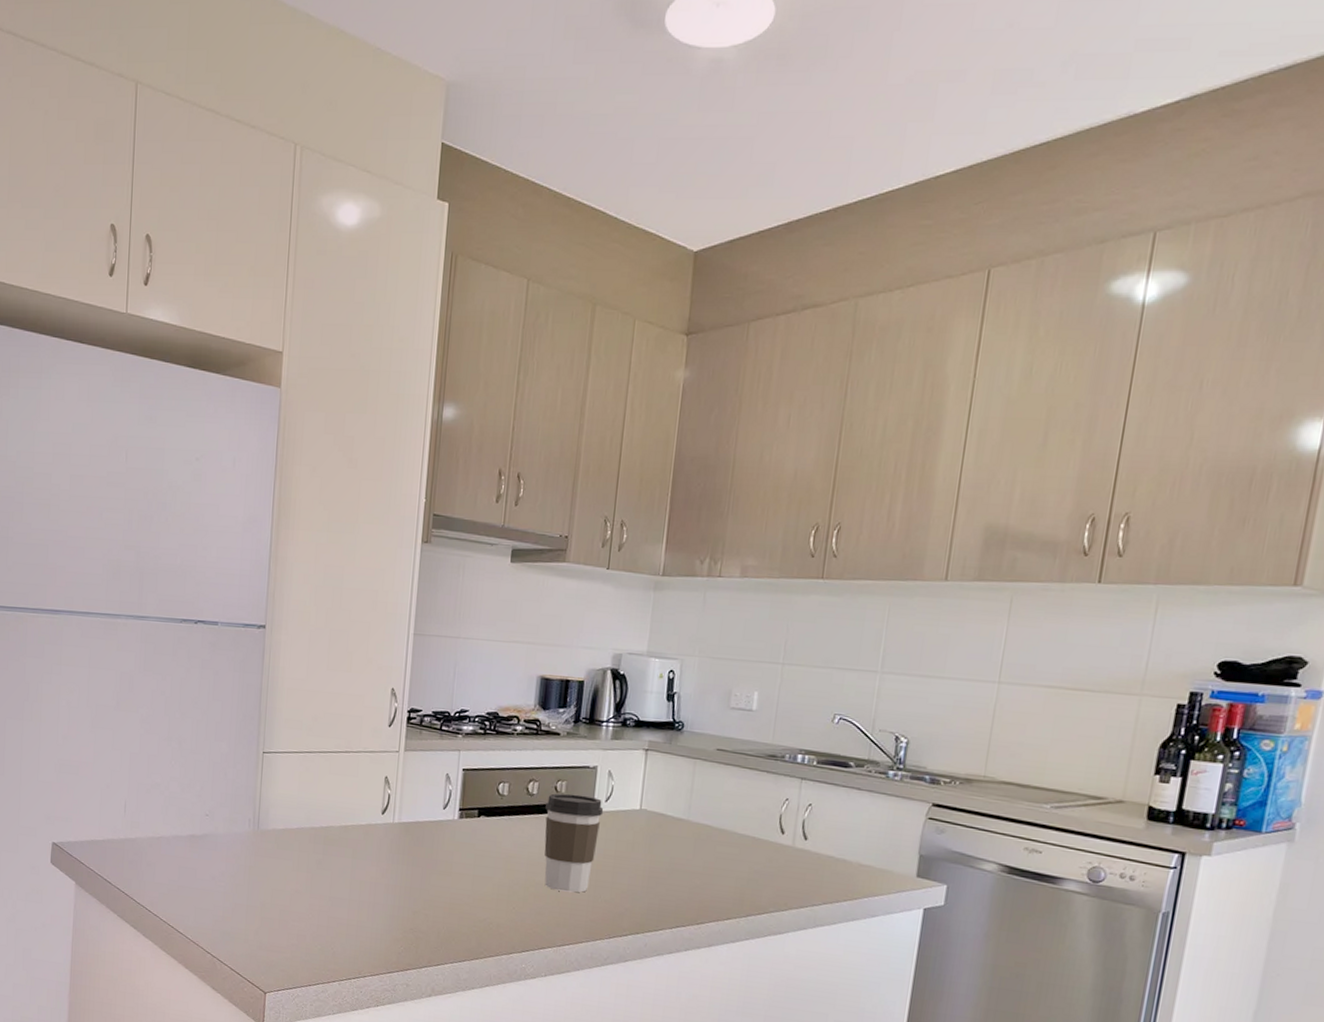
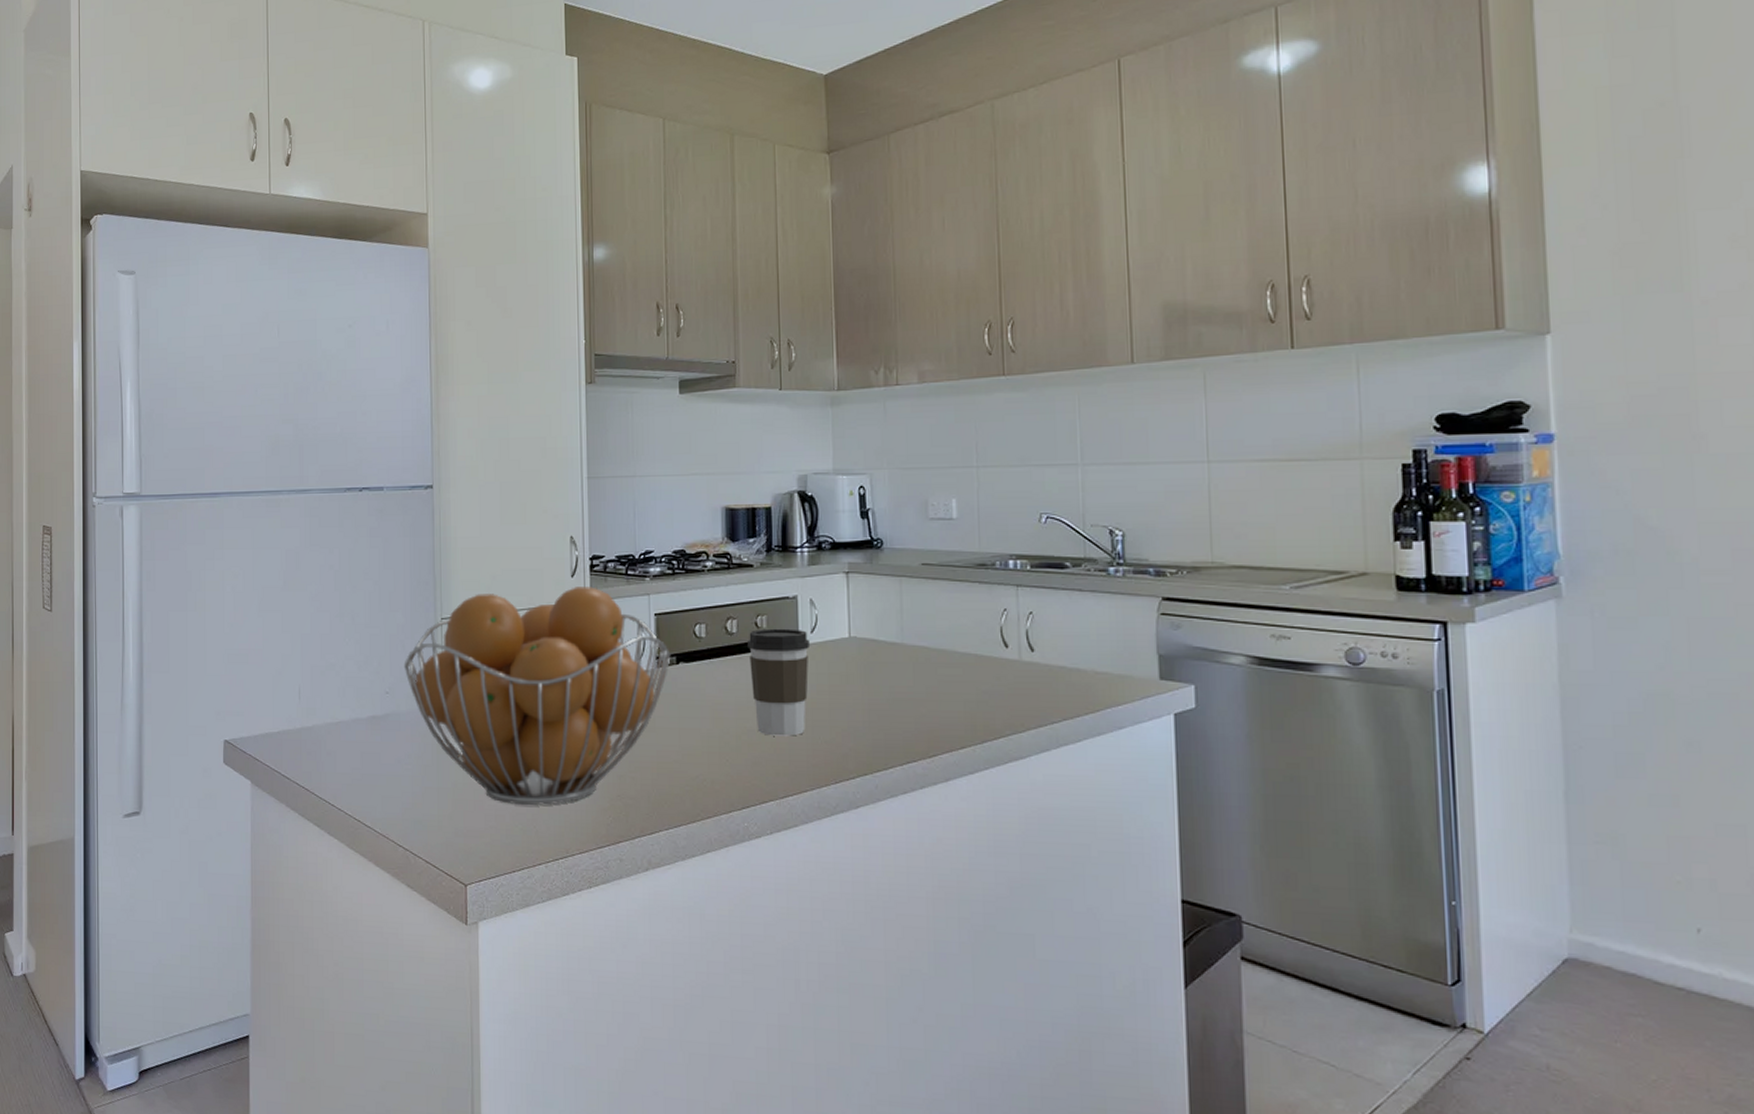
fruit basket: none [224,733,474,931] -> present [403,587,671,806]

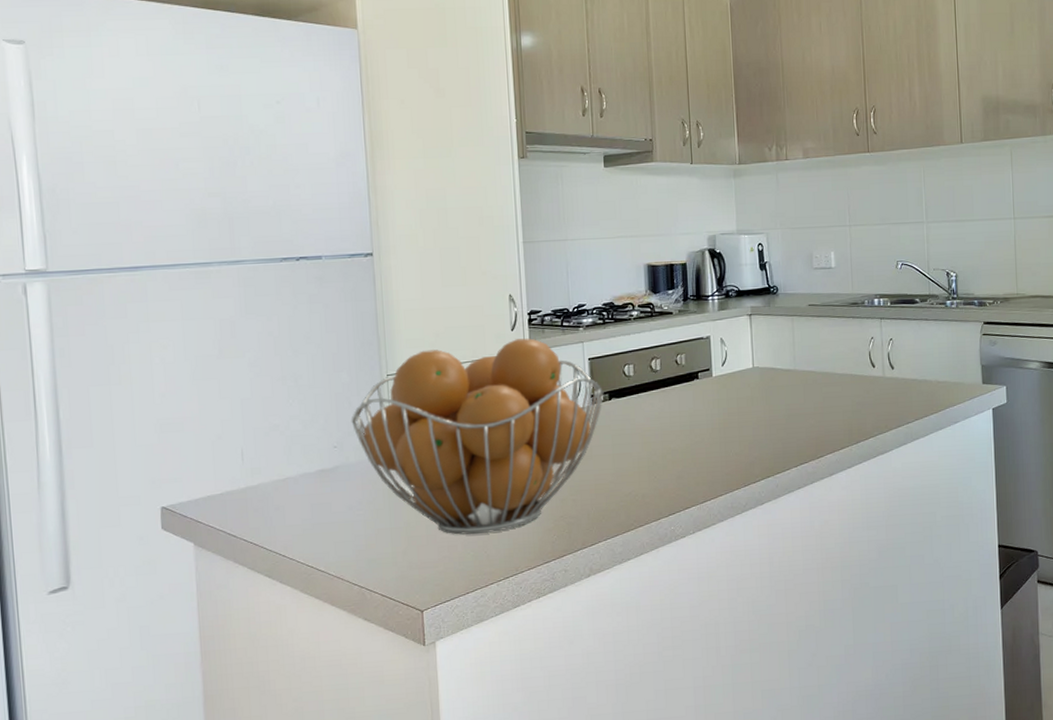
coffee cup: present [748,628,811,736] -> none [670,363,722,453]

